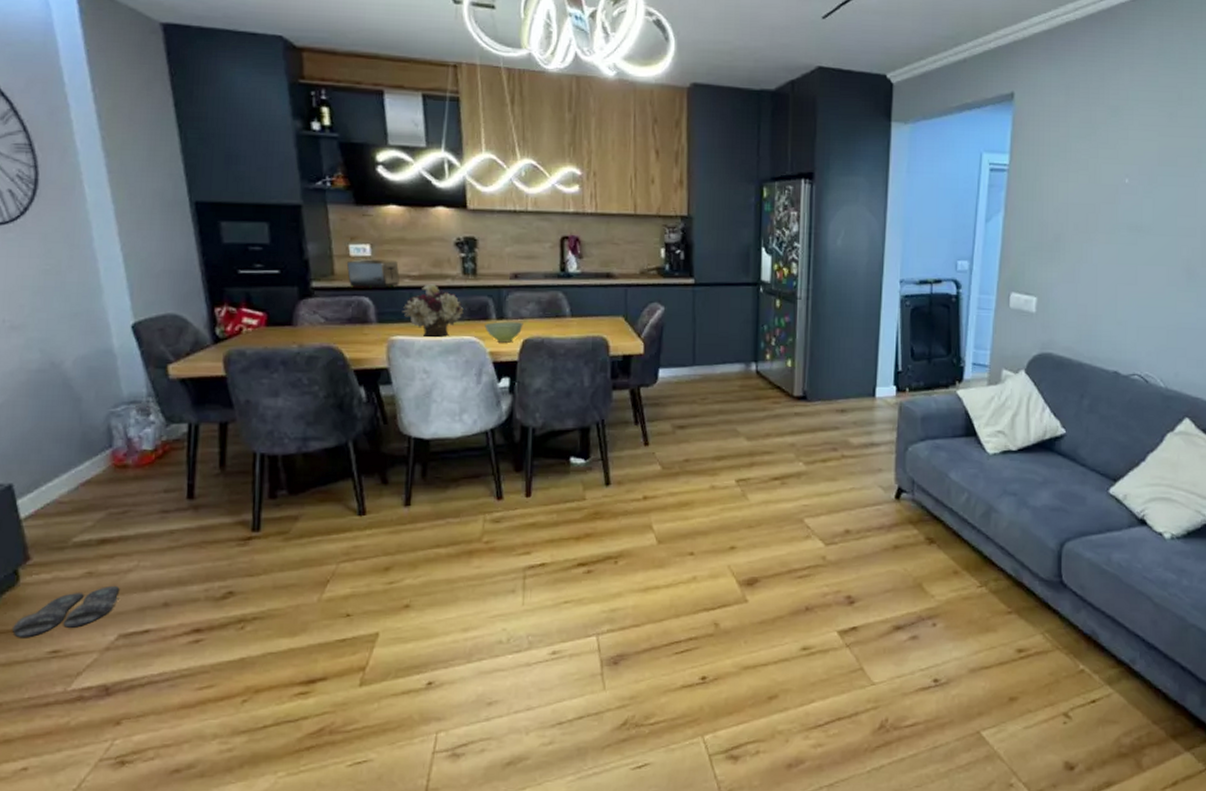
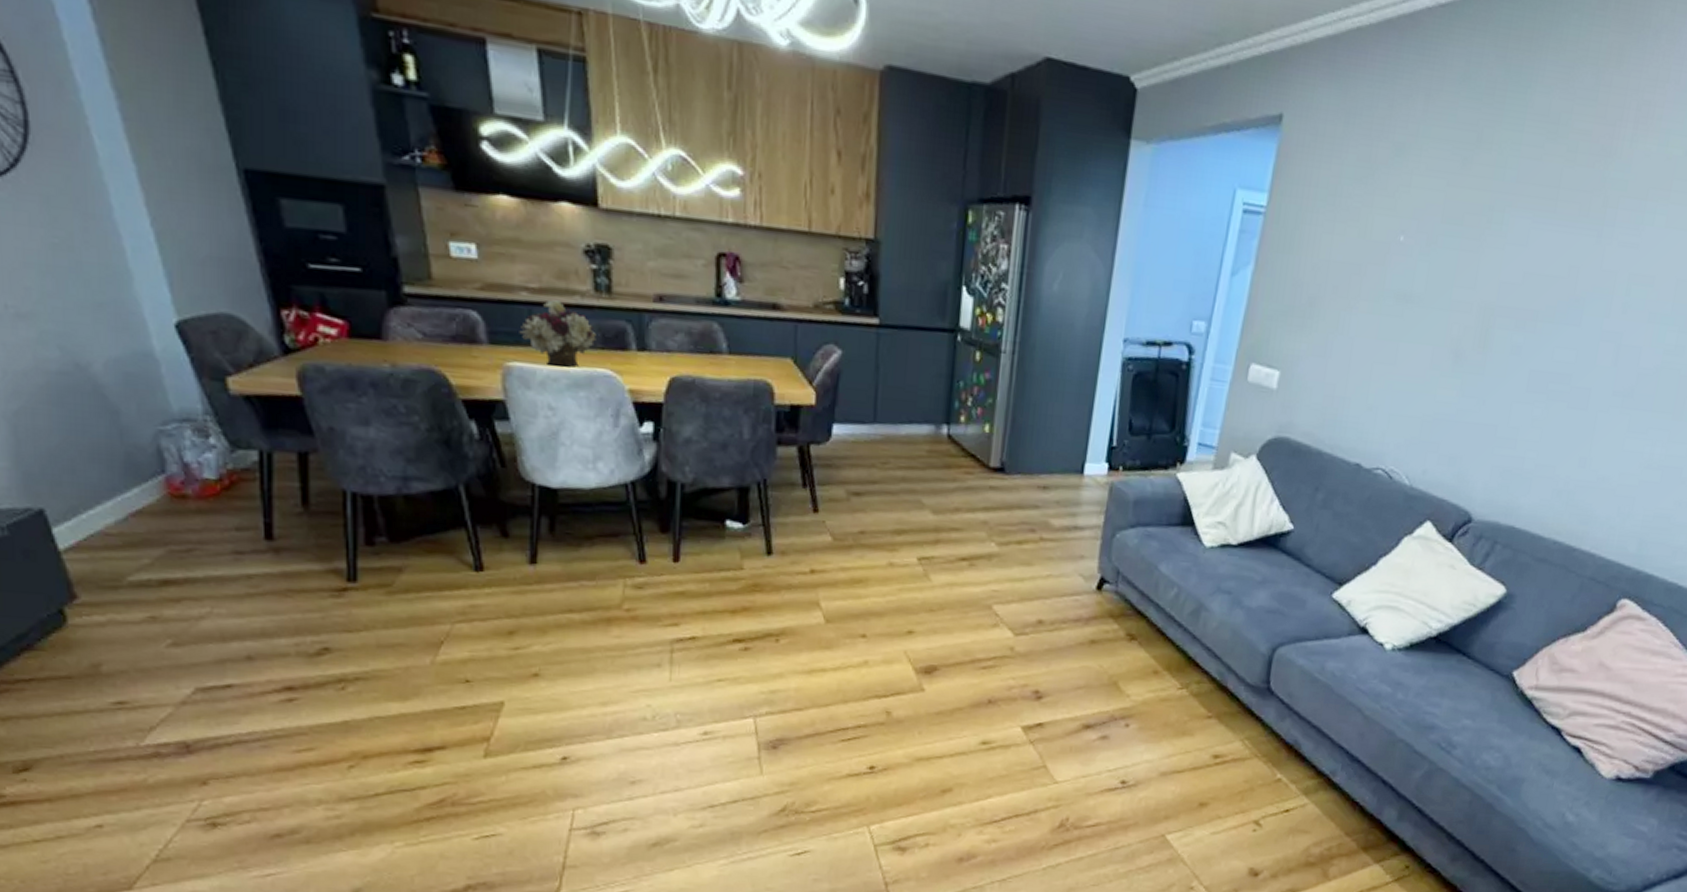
slippers: present [12,585,120,638] -> none [65,633,192,686]
toaster: present [346,259,400,289] -> none [446,261,515,302]
bowl: present [484,321,524,343] -> none [622,353,670,380]

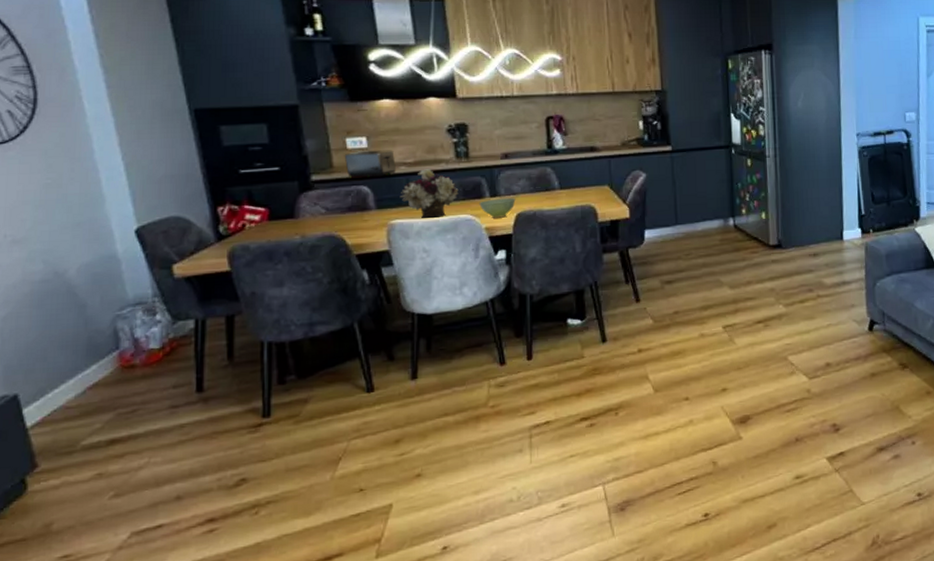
toaster: none [446,261,515,302] -> present [344,150,396,177]
bowl: none [622,353,670,380] -> present [479,198,516,218]

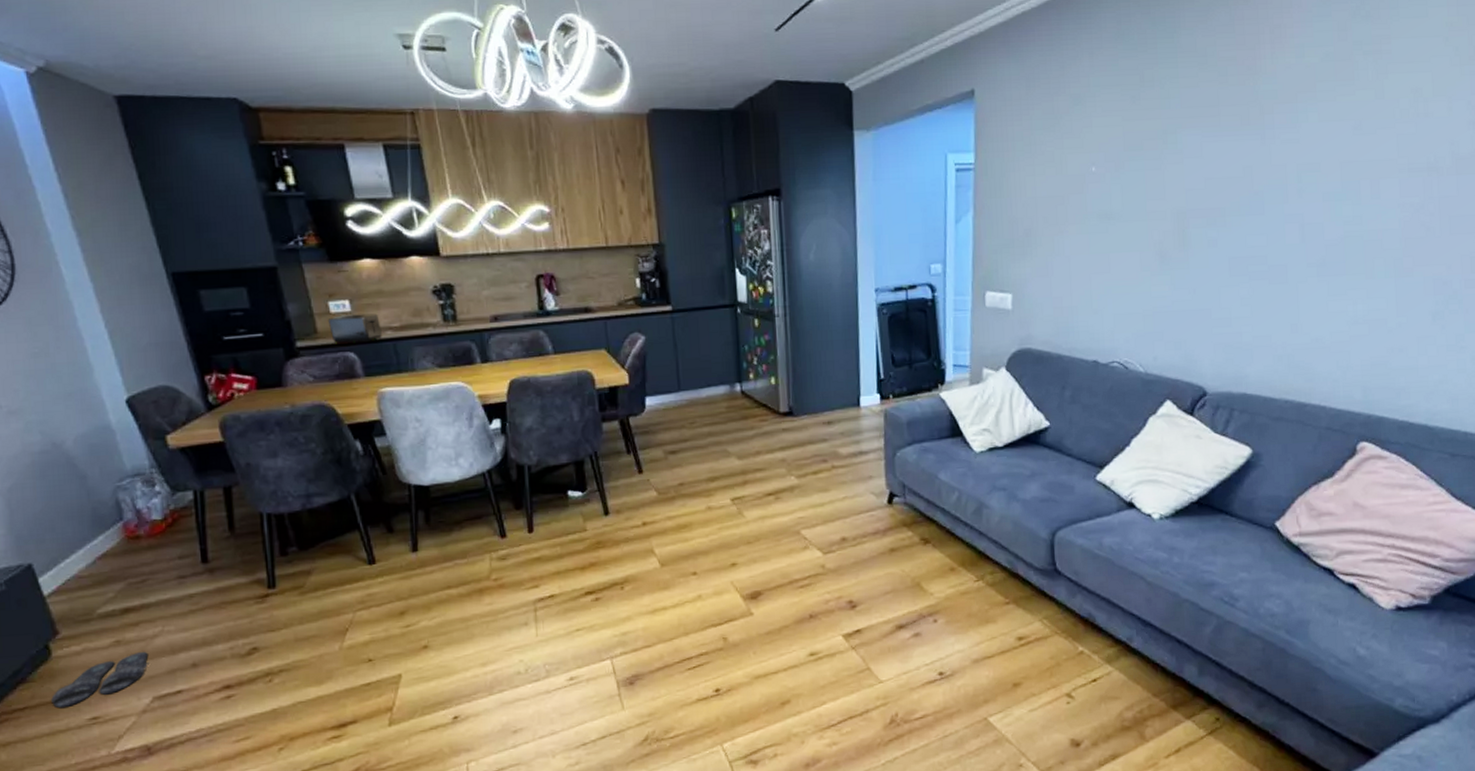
slippers: none [21,484,131,547] -> present [51,651,149,709]
flower arrangement: present [399,168,459,218] -> none [388,332,448,386]
bowl: present [479,198,516,218] -> none [470,363,508,386]

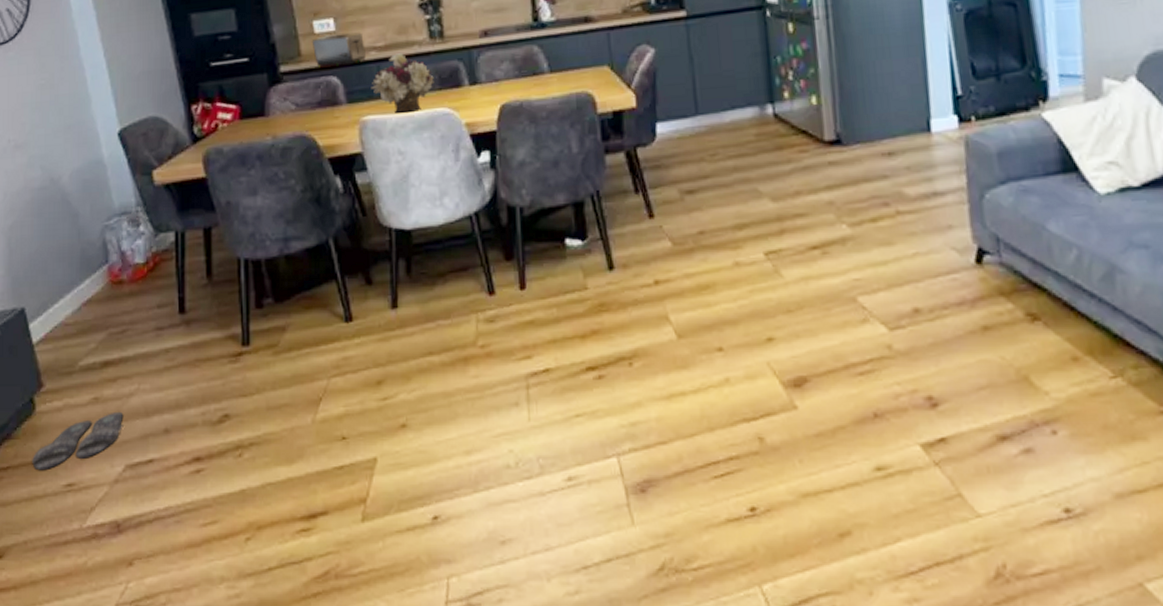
flower arrangement: none [388,332,448,386] -> present [371,52,434,113]

